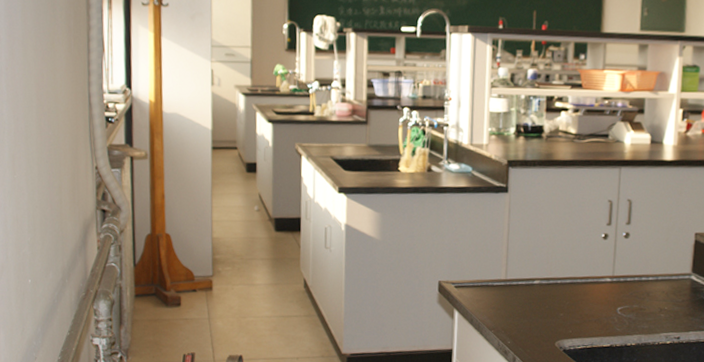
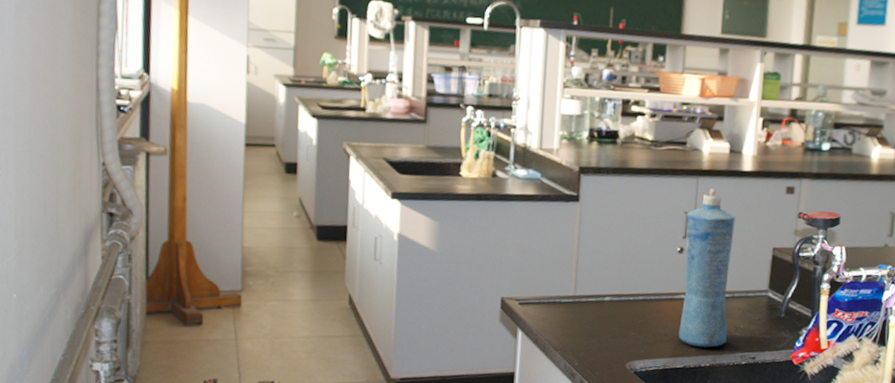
squeeze bottle: none [604,177,658,328] -> present [678,187,736,347]

